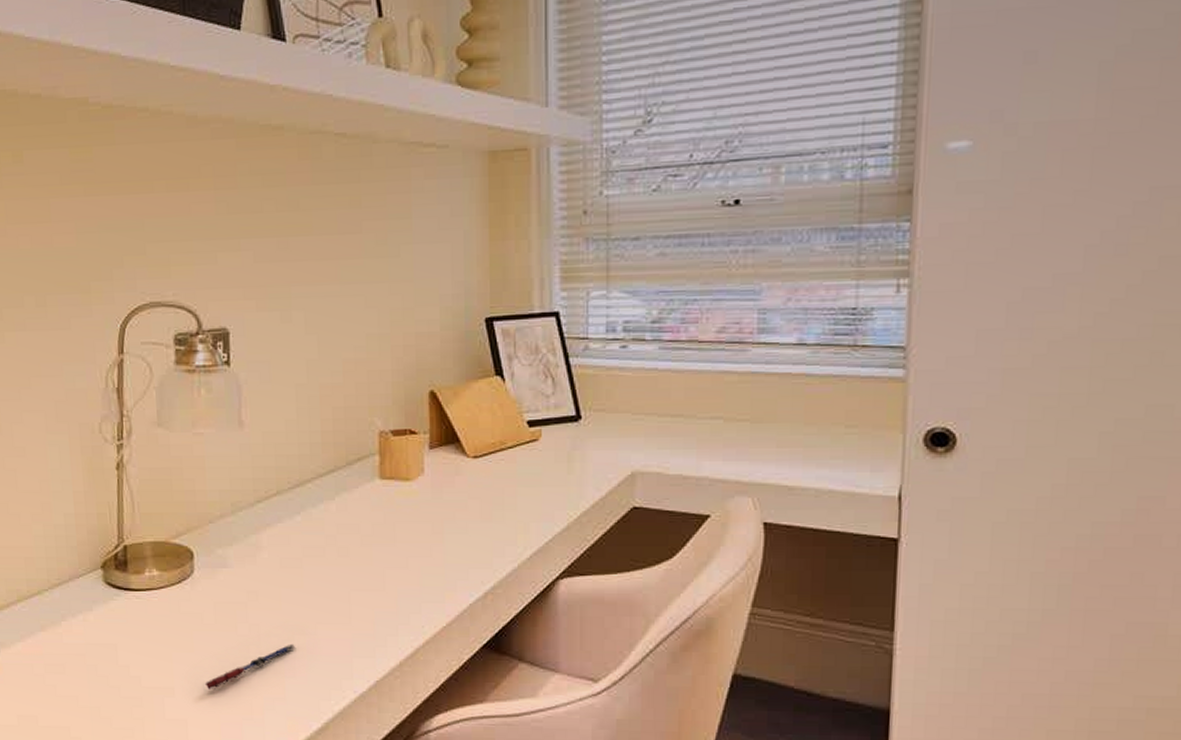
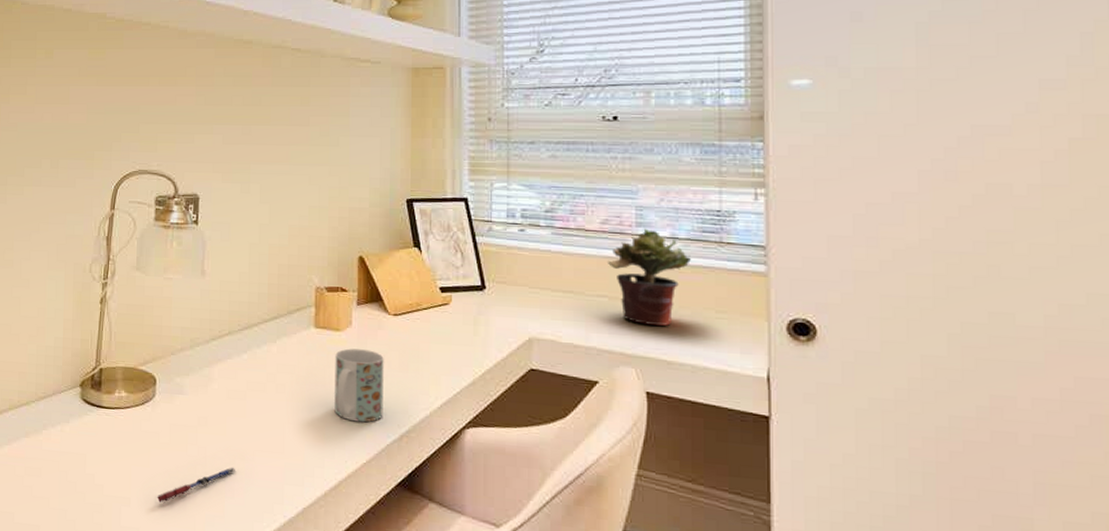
mug: none [406,500,464,582] -> present [334,348,384,423]
potted plant: none [724,334,820,447] -> present [608,228,691,326]

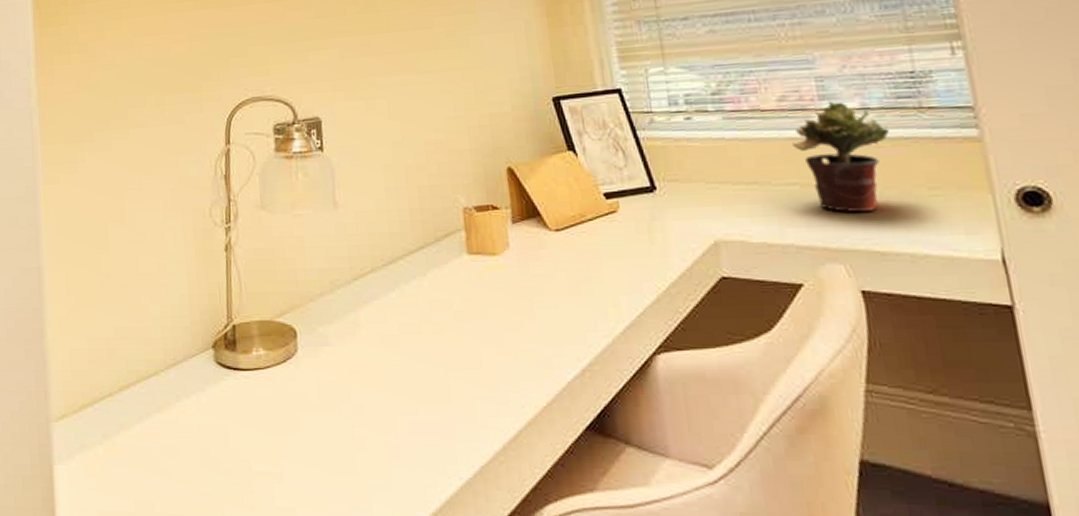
pen: present [156,467,235,503] -> none [311,425,398,475]
mug: present [334,348,384,423] -> none [495,273,559,359]

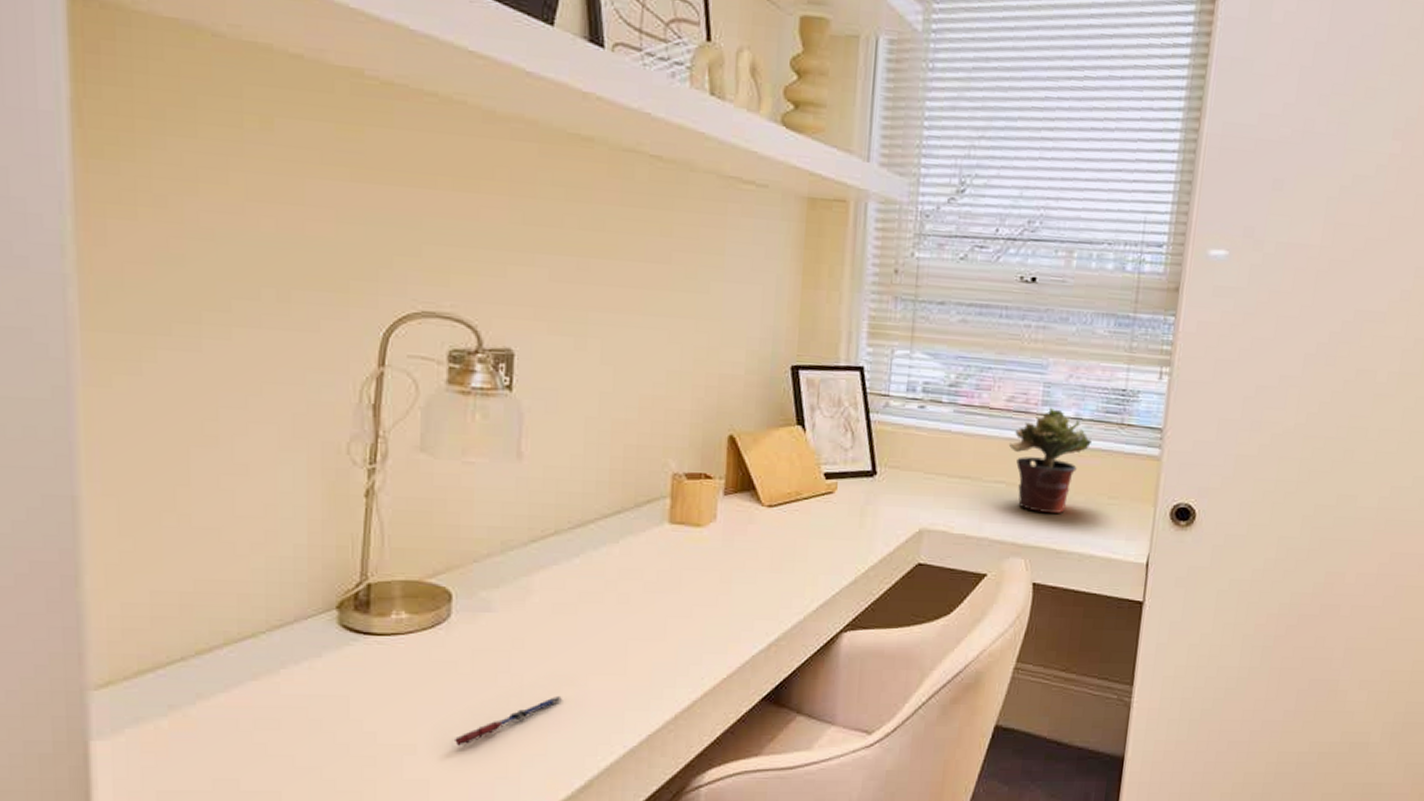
pen: none [311,425,398,475] -> present [453,695,562,746]

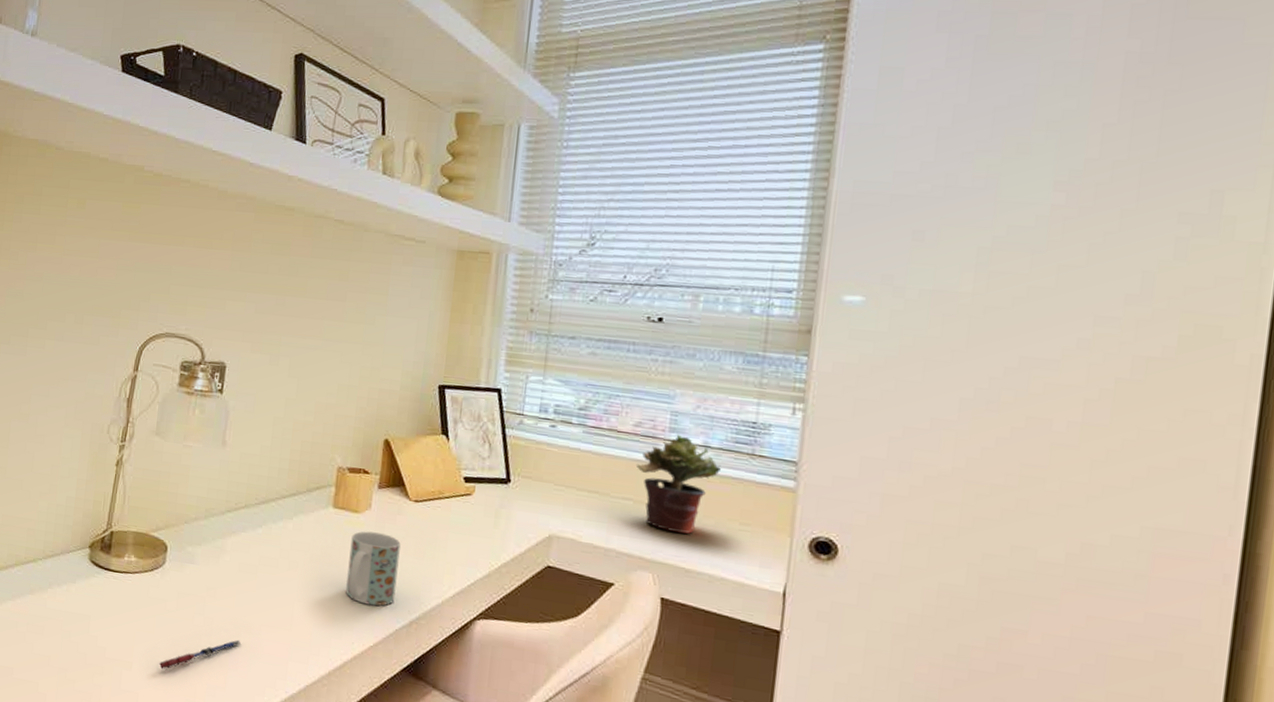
mug: none [690,547,754,633] -> present [346,531,401,606]

